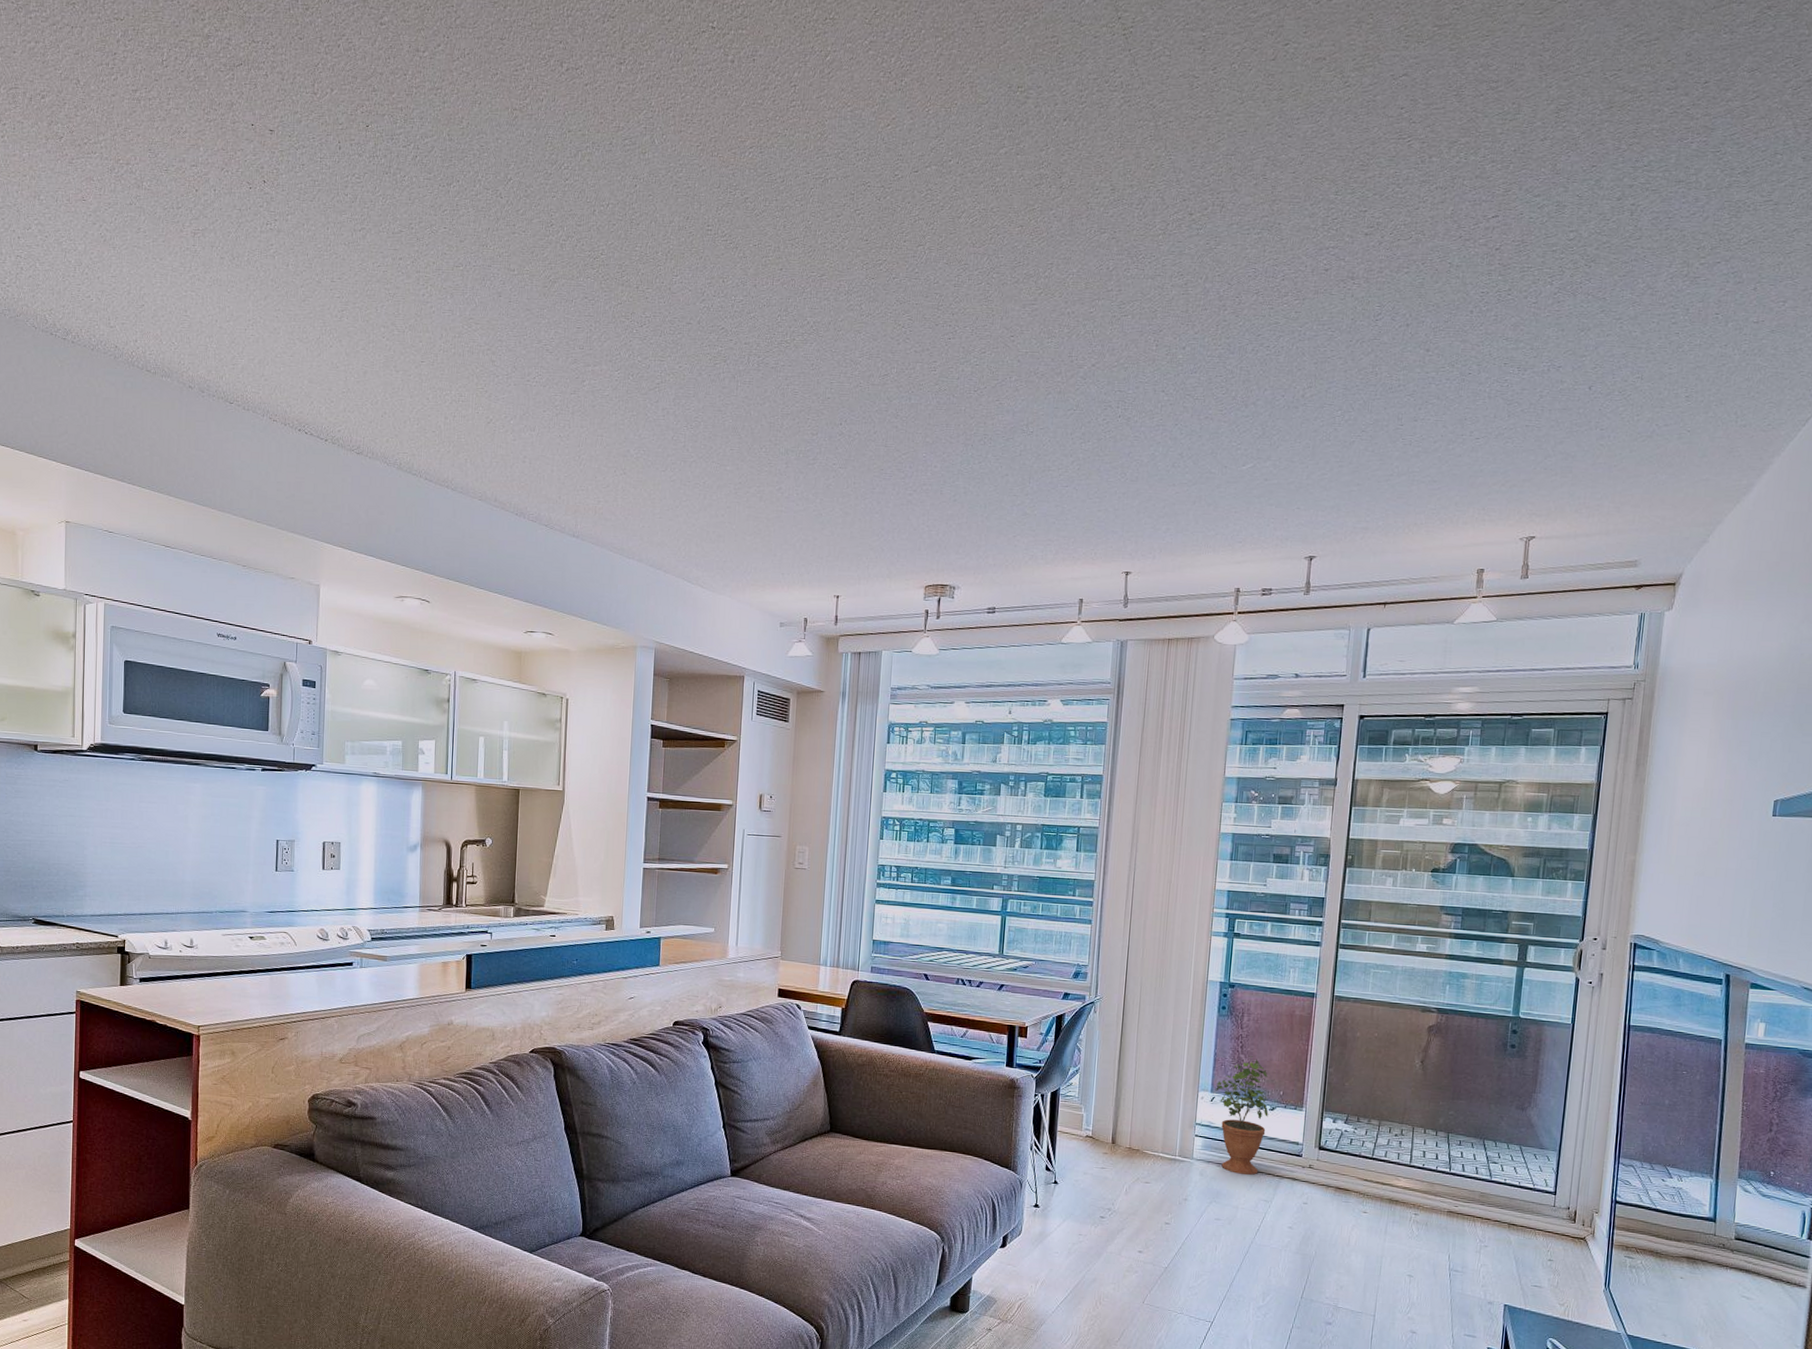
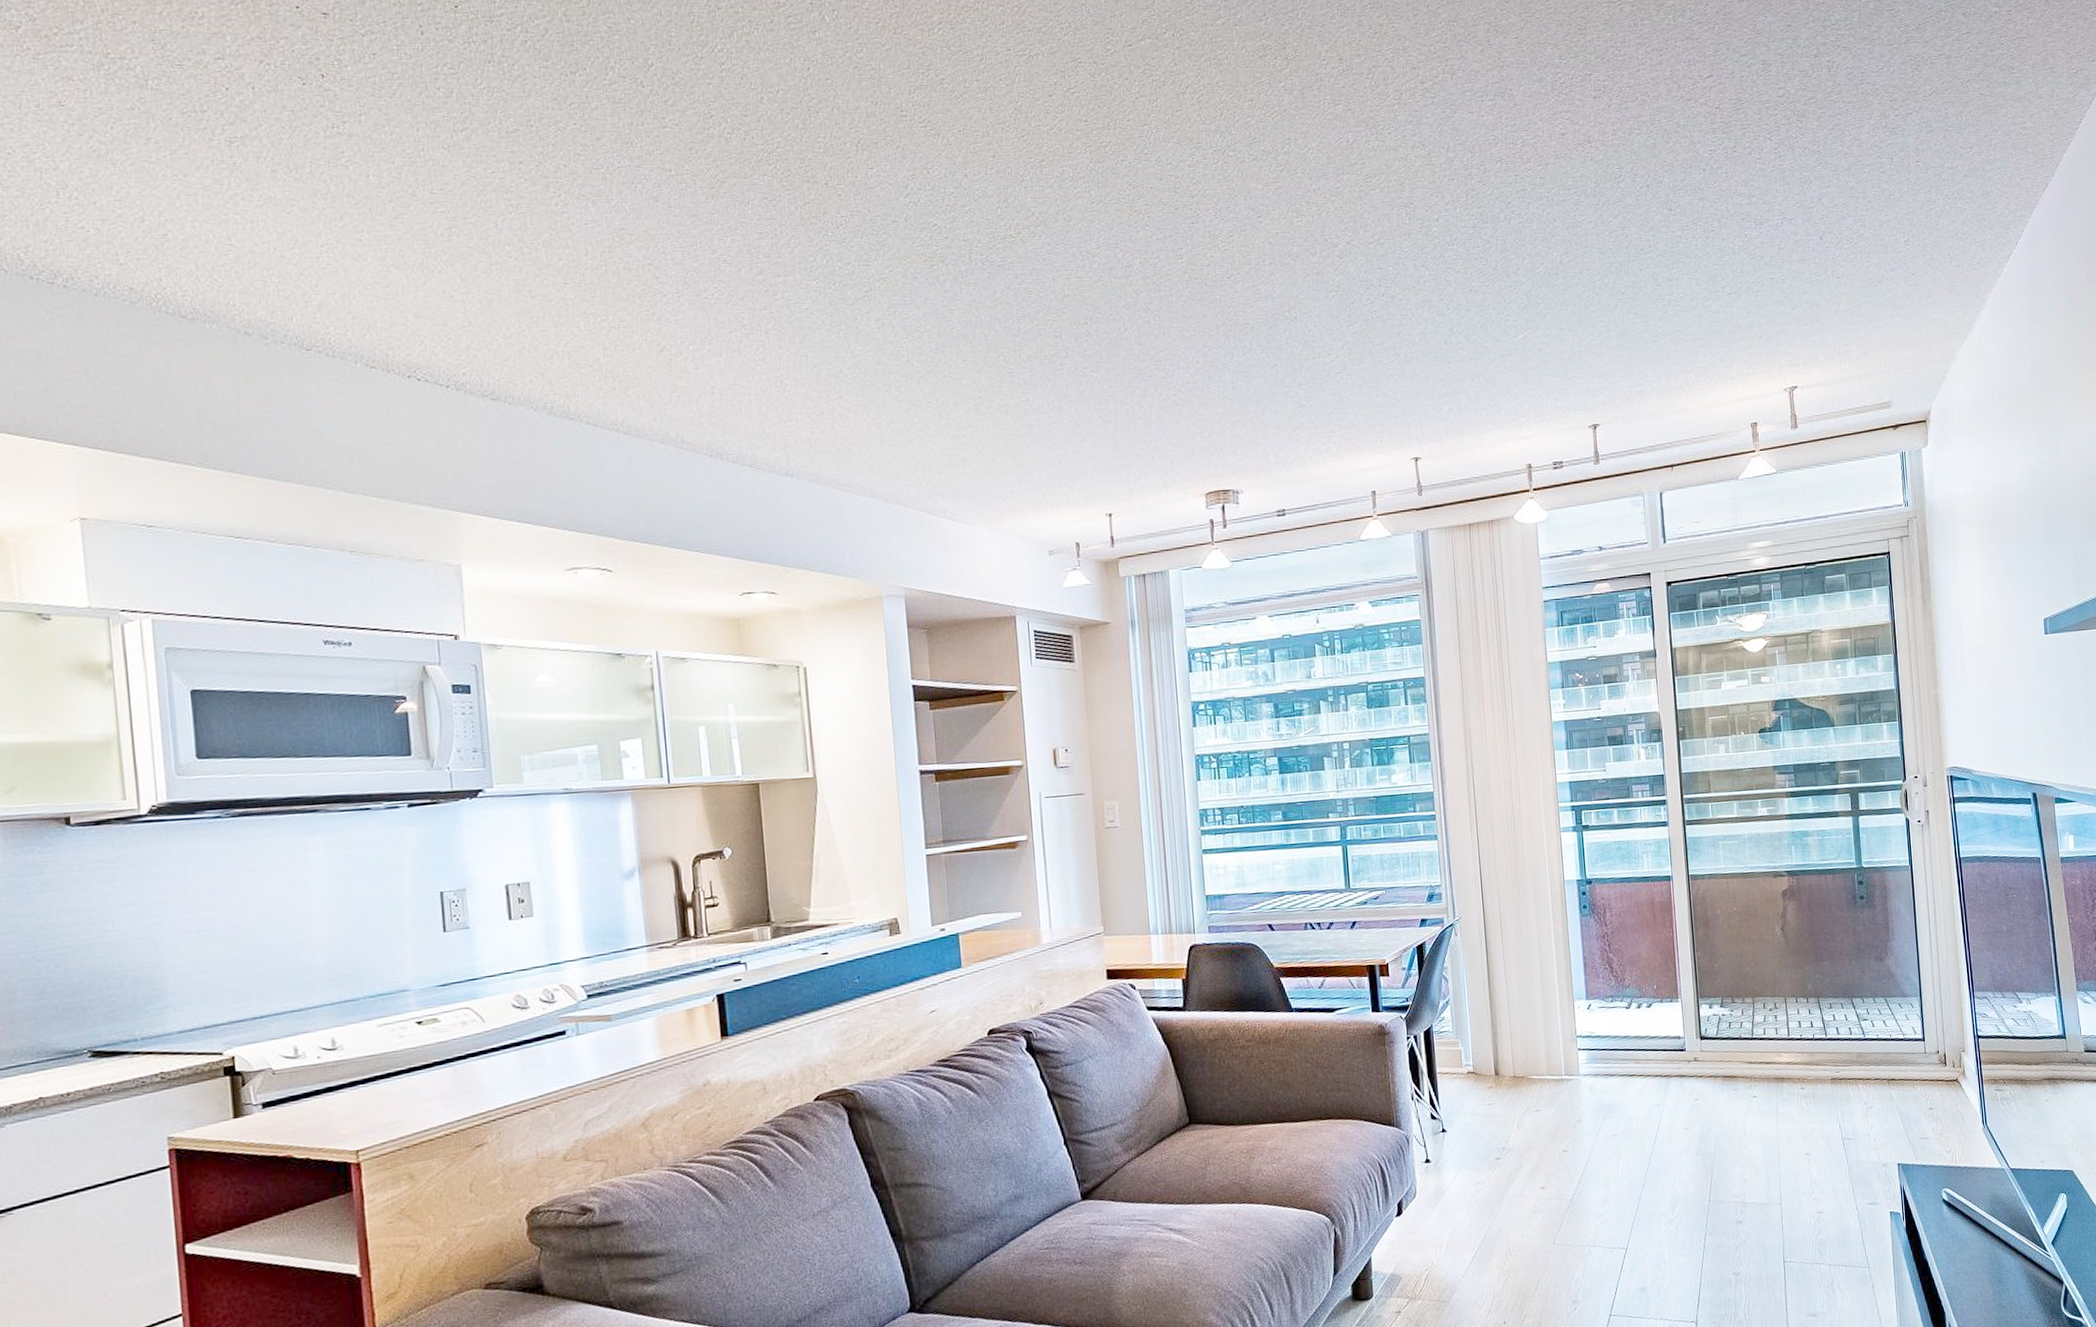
potted plant: present [1216,1056,1269,1175] -> none [1590,953,1647,1082]

